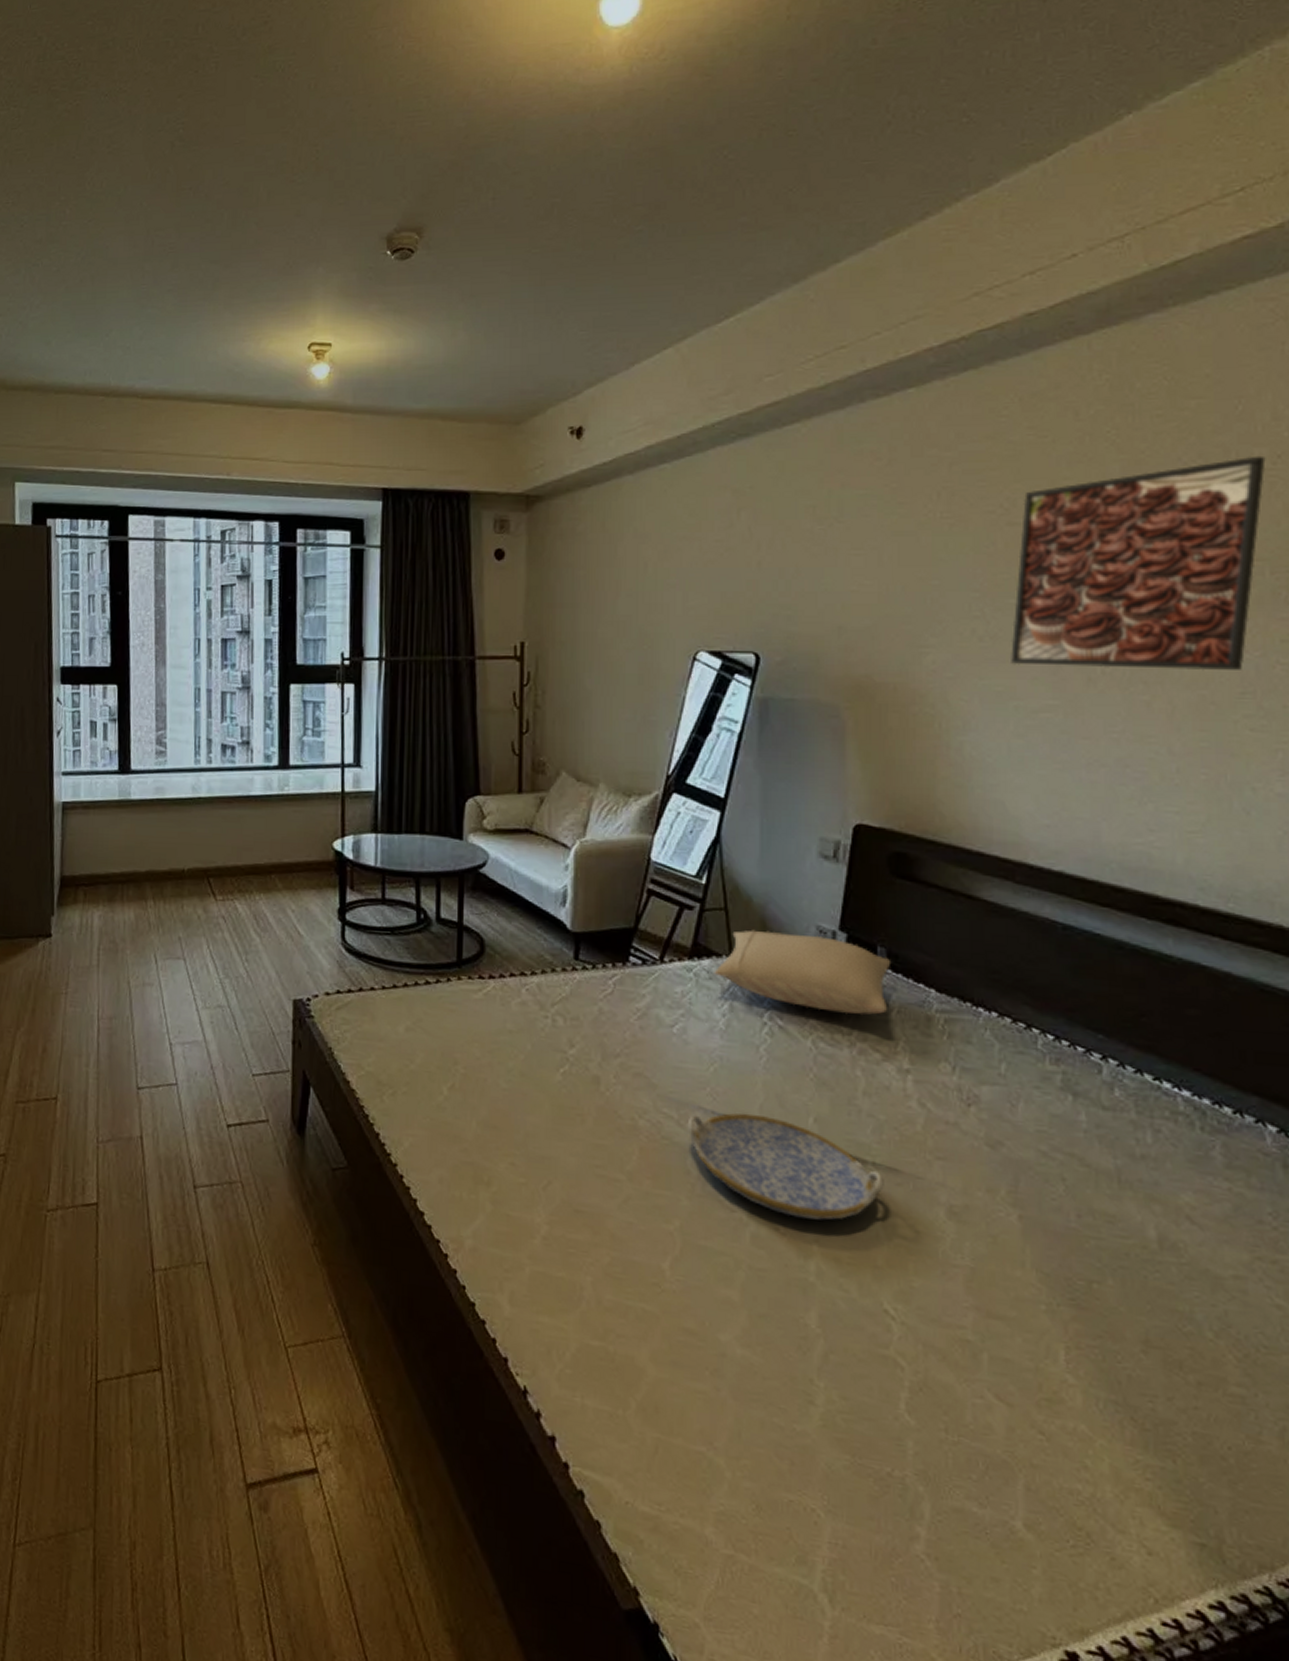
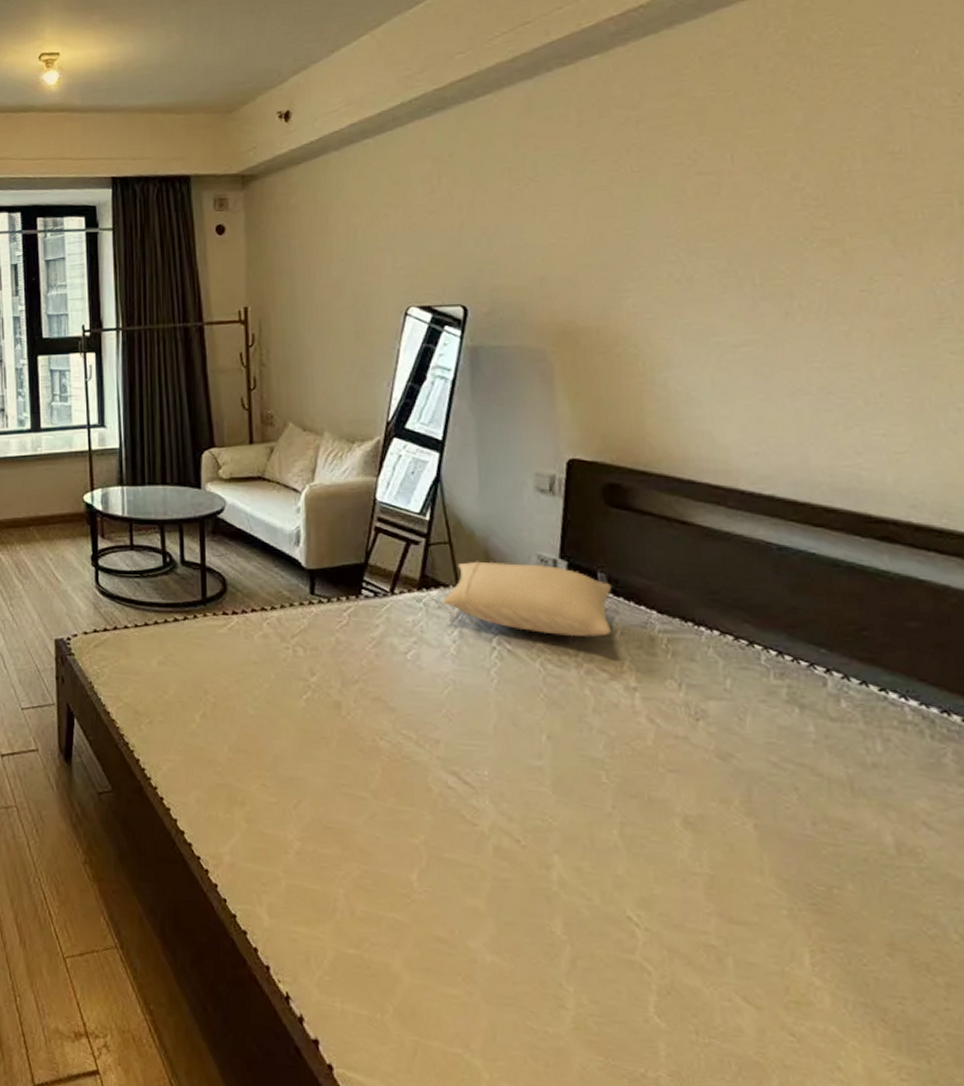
serving tray: present [687,1113,884,1221] -> none [425,732,619,832]
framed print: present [1011,455,1266,671] -> none [707,94,947,304]

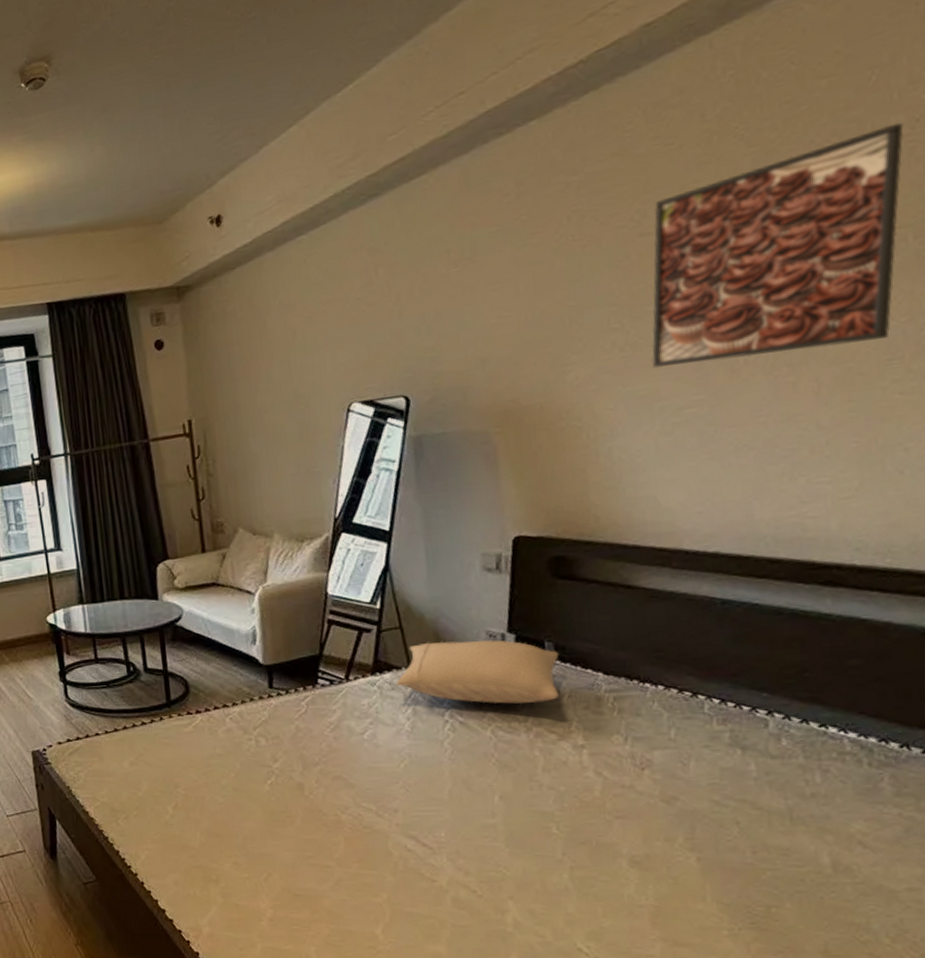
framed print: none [707,94,947,304] -> present [652,122,905,369]

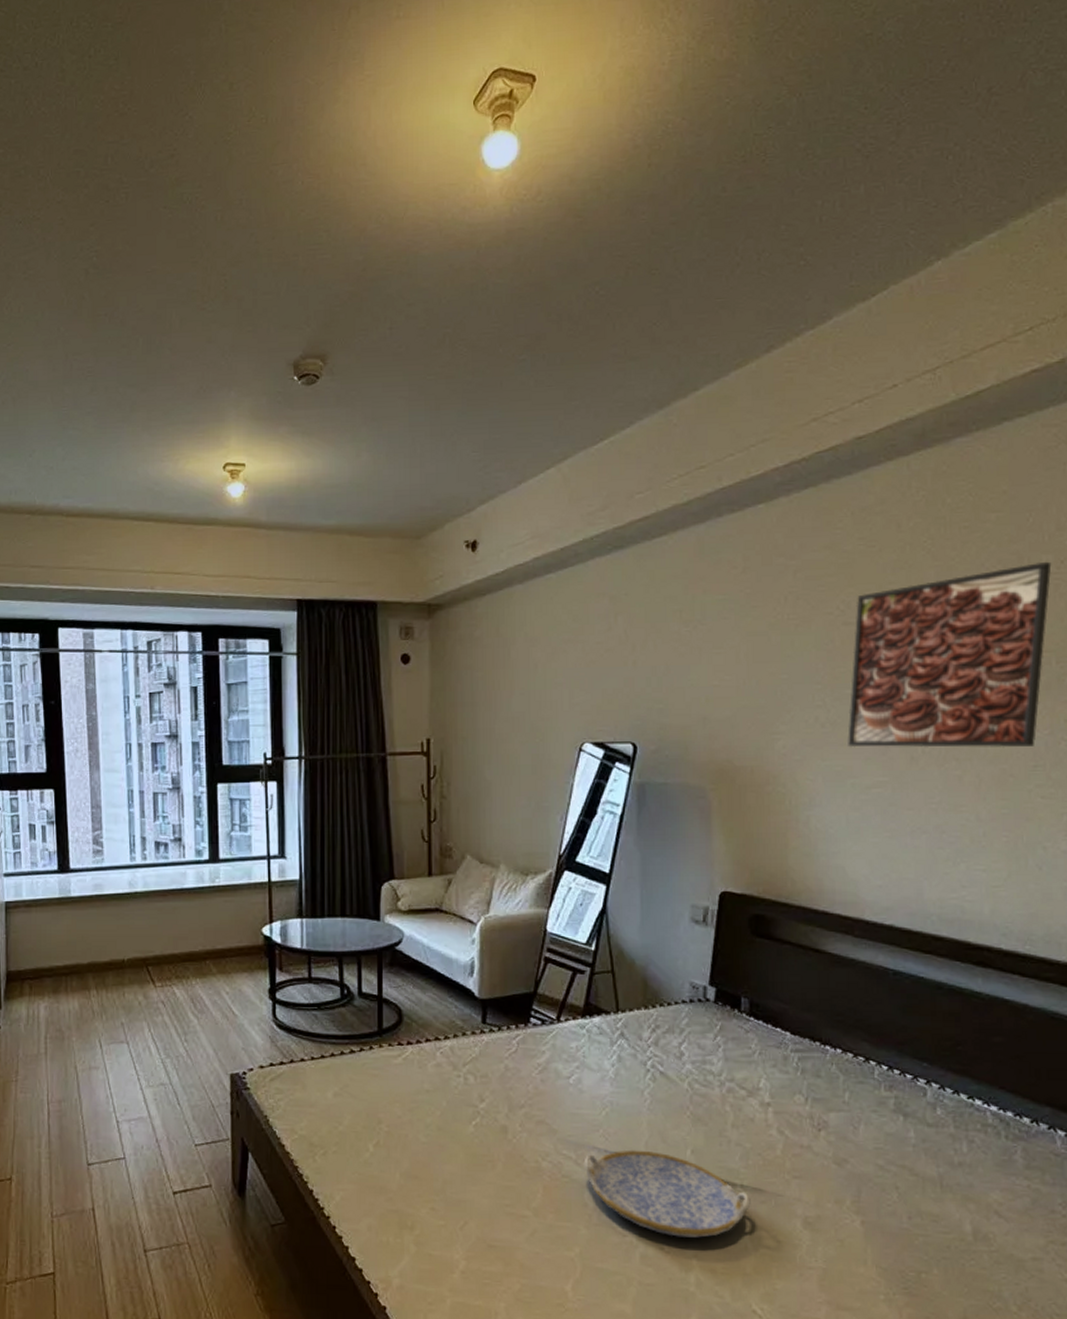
serving tray: none [385,799,569,881] -> present [583,1150,751,1238]
pillow: present [395,639,559,705] -> none [603,989,754,1058]

